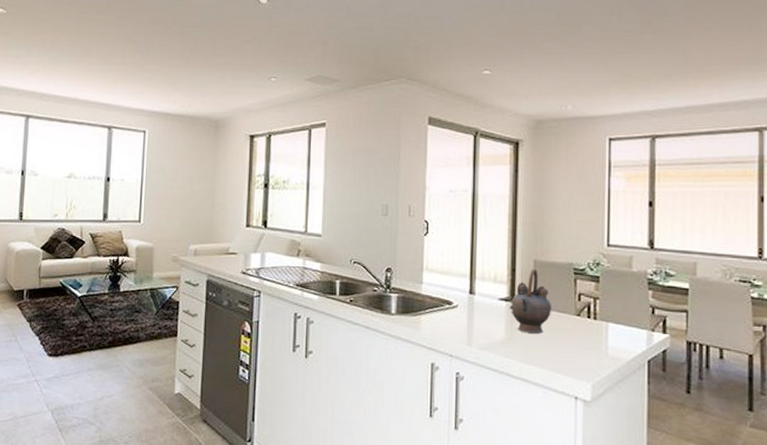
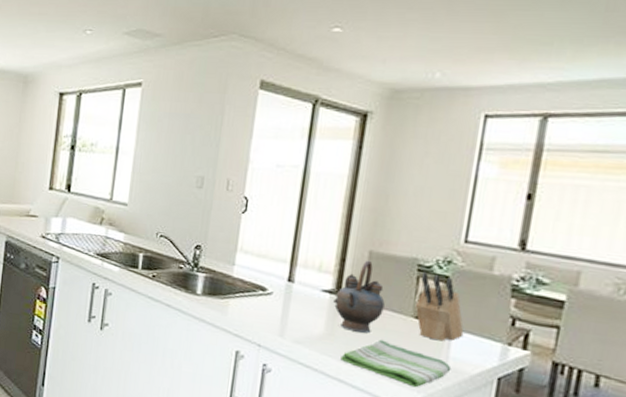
dish towel: none [521,338,611,378] -> present [340,339,452,388]
knife block: none [576,273,617,334] -> present [415,271,464,341]

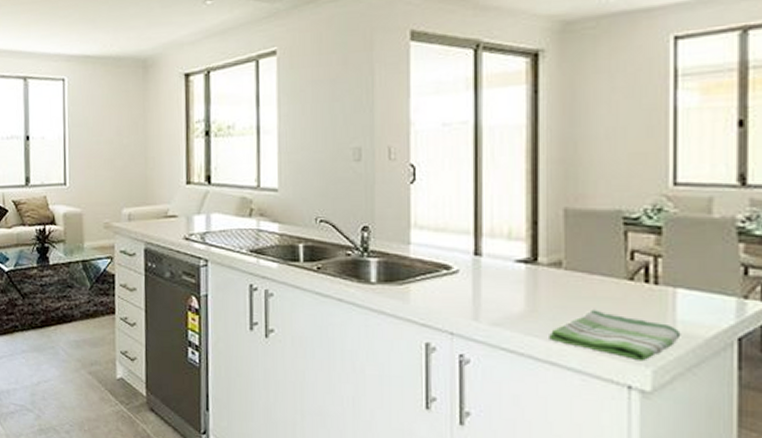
teapot: present [333,260,385,334] -> none [531,219,591,304]
knife block: present [415,271,464,341] -> none [627,224,689,303]

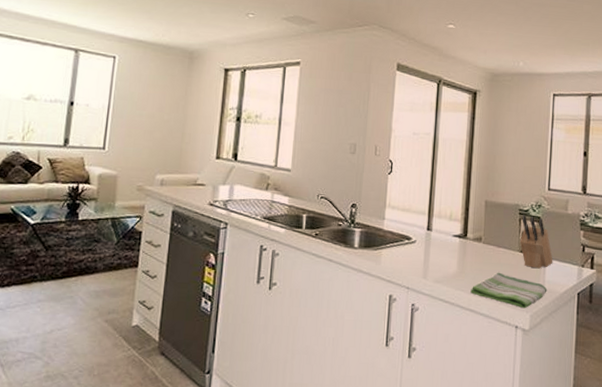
knife block: none [627,224,689,303] -> present [519,214,553,269]

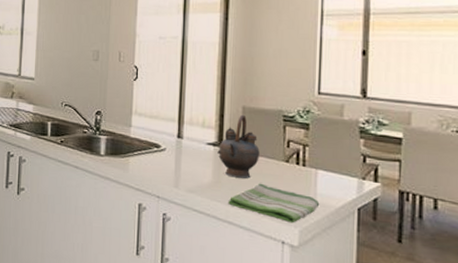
teapot: none [462,208,499,268] -> present [217,114,260,179]
knife block: present [519,214,553,269] -> none [284,120,326,181]

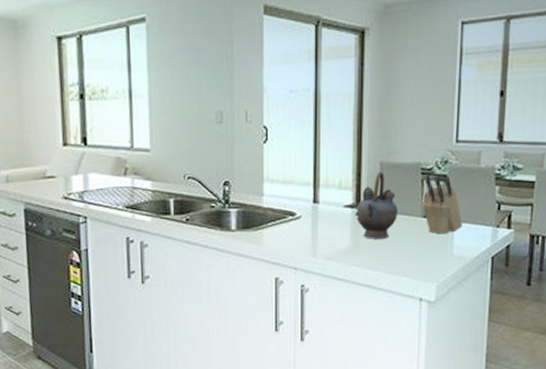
dish towel: present [228,183,320,223] -> none [367,242,456,279]
knife block: none [284,120,326,181] -> present [422,173,463,234]

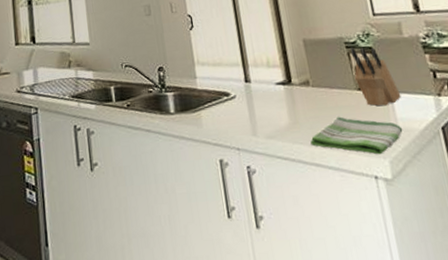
teapot: present [355,171,398,239] -> none [288,48,332,115]
dish towel: none [367,242,456,279] -> present [310,116,403,155]

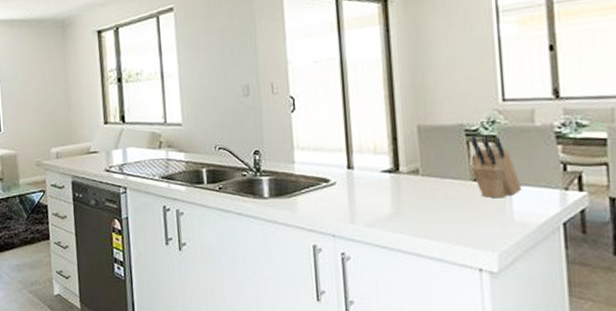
dish towel: present [310,116,403,155] -> none [413,207,518,248]

